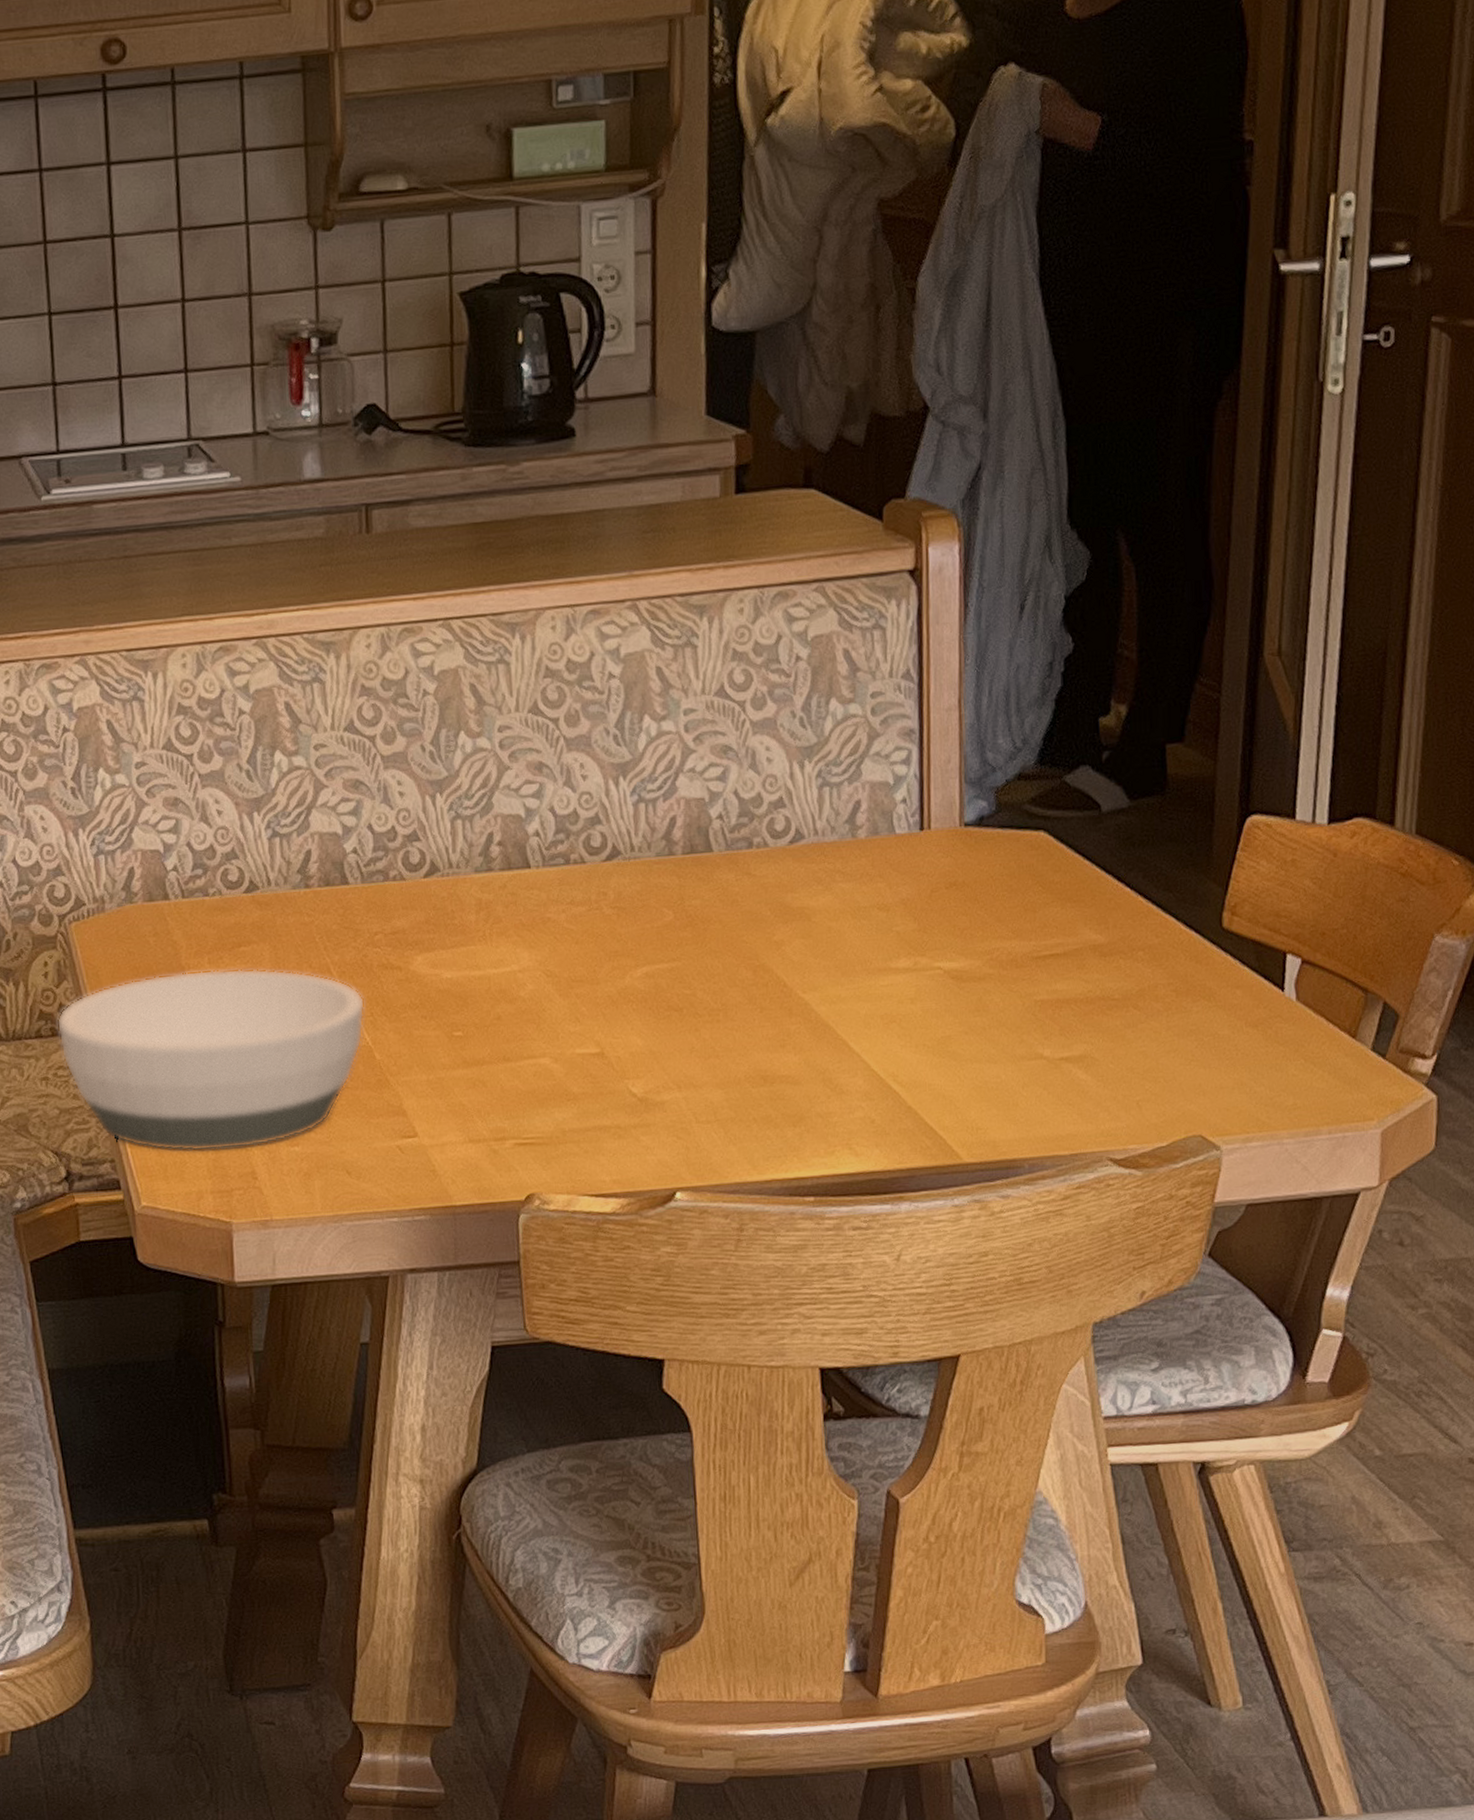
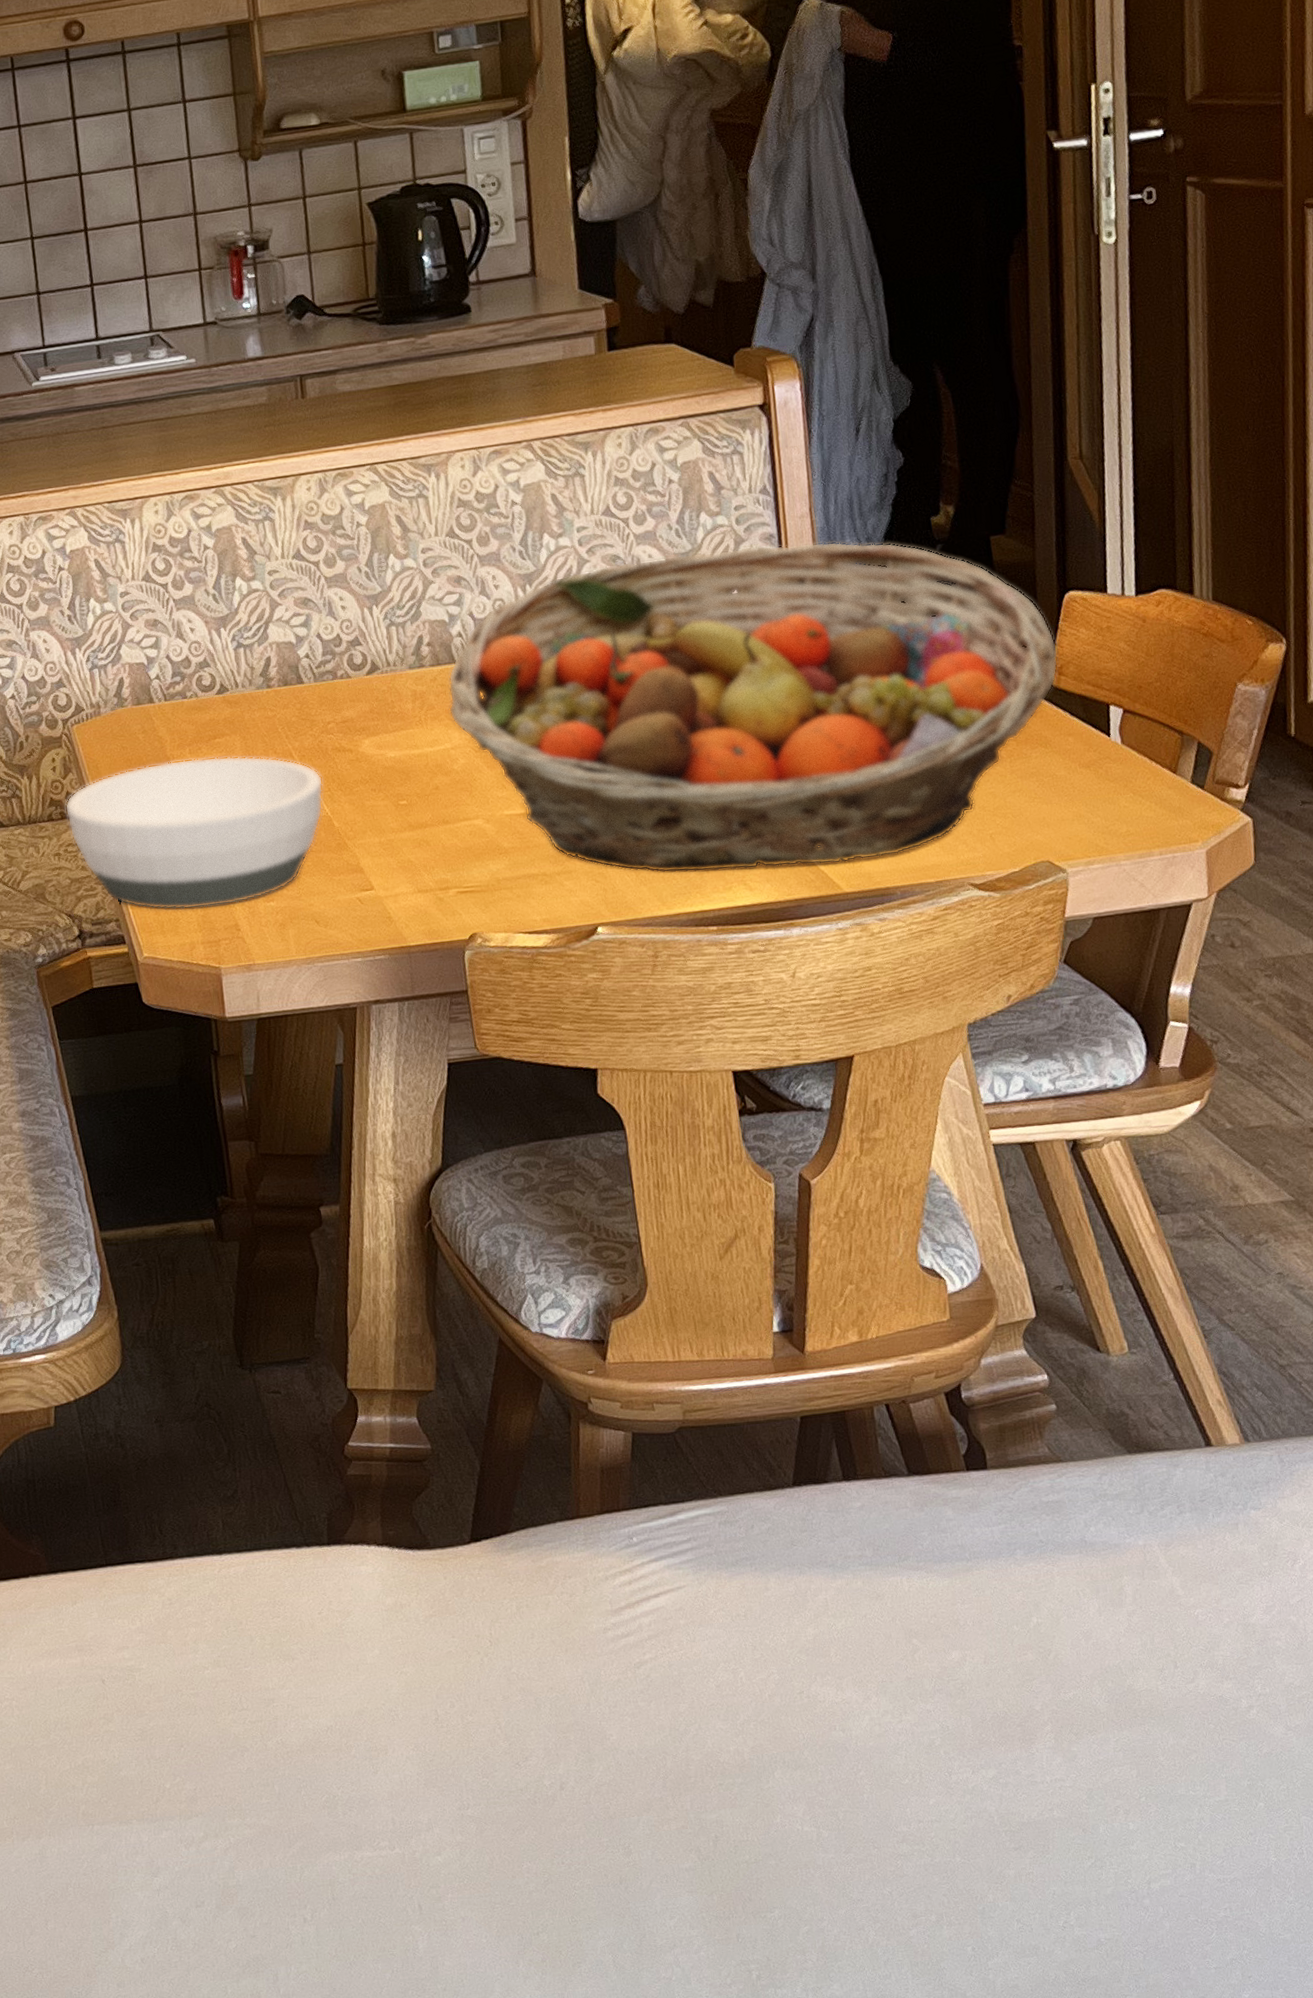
fruit basket: none [518,741,1233,1132] -> present [448,541,1059,873]

